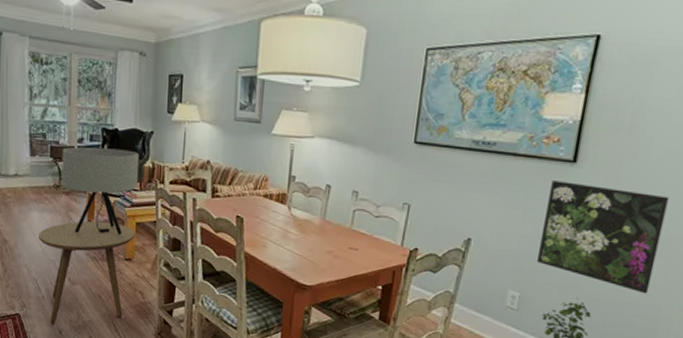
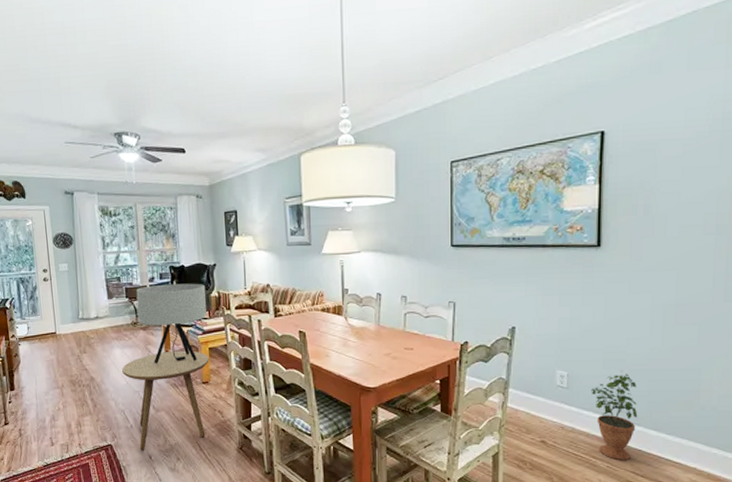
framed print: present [536,180,670,294] -> none [578,265,691,359]

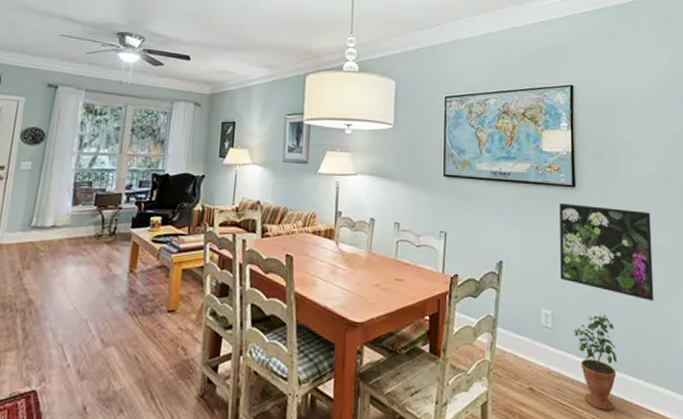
side table: present [122,350,209,450] -> none [71,271,181,399]
table lamp: present [136,283,207,364] -> none [104,193,190,287]
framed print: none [578,265,691,359] -> present [559,203,654,301]

